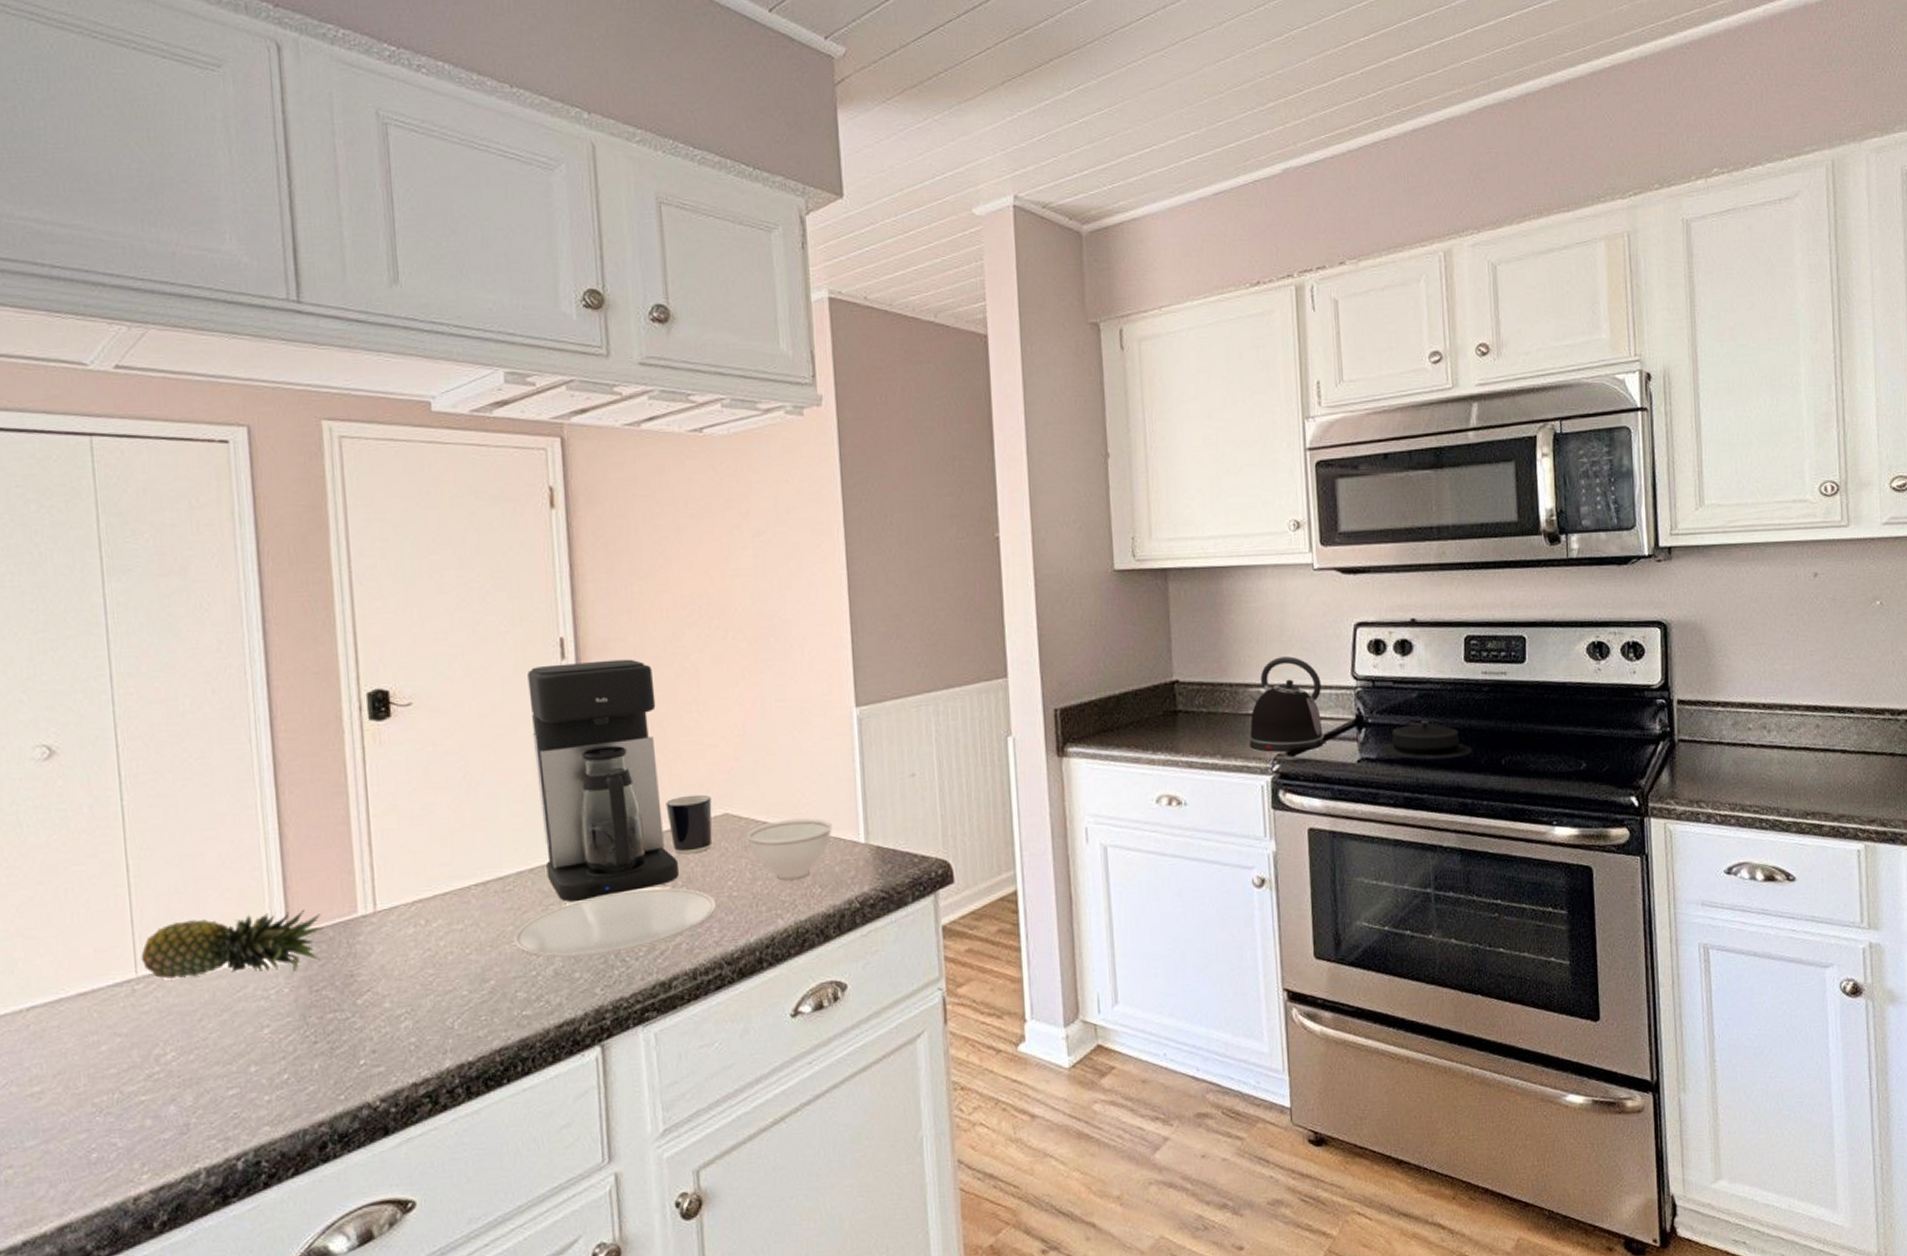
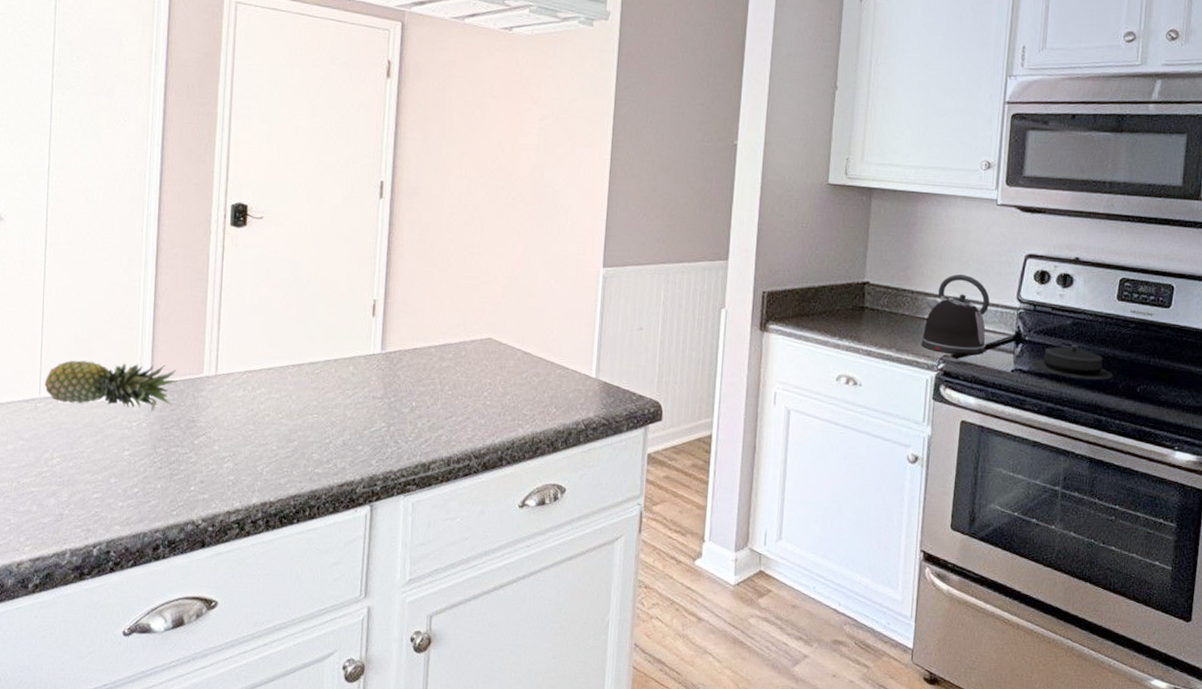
plate: present [513,887,716,958] -> none [315,387,472,435]
coffee maker: present [527,659,680,902] -> none [347,201,448,390]
mug: present [666,794,713,855] -> none [444,319,480,367]
bowl: present [746,818,832,881] -> none [503,349,571,400]

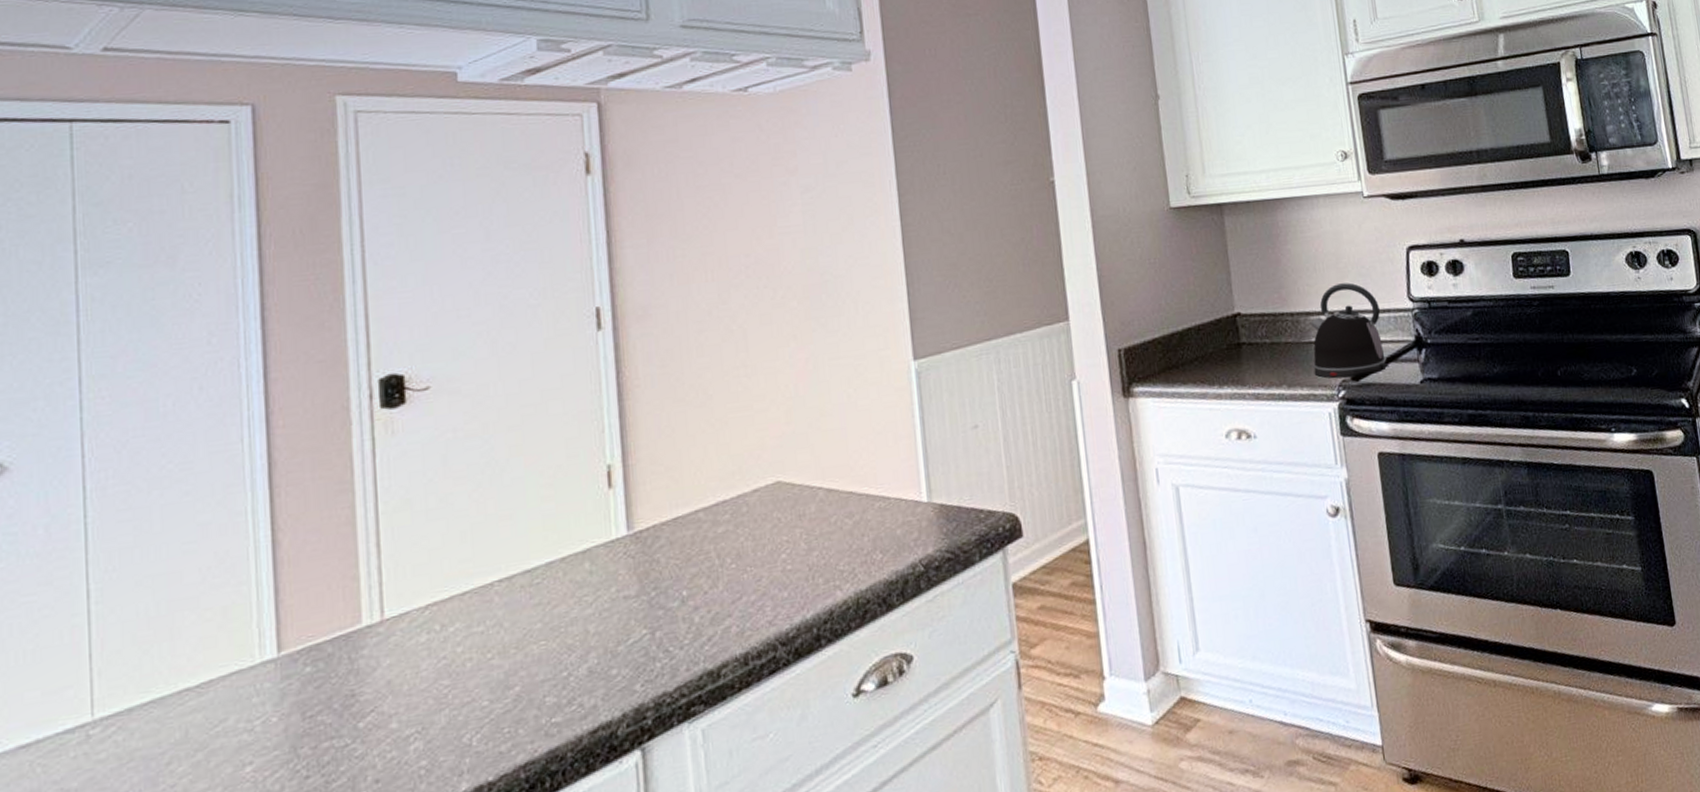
fruit: present [44,360,177,411] -> none [99,624,320,719]
cooking pot: present [1031,343,1114,380] -> none [1440,335,1530,376]

